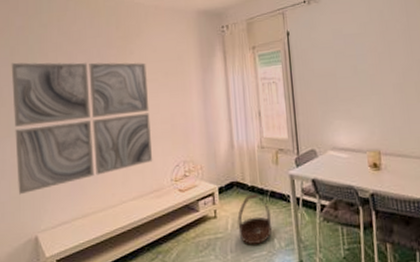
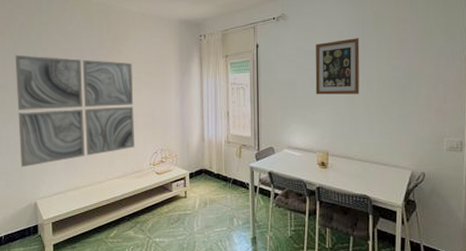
basket: present [237,194,272,246] -> none [204,180,232,222]
wall art: none [354,17,410,85] -> present [315,38,360,95]

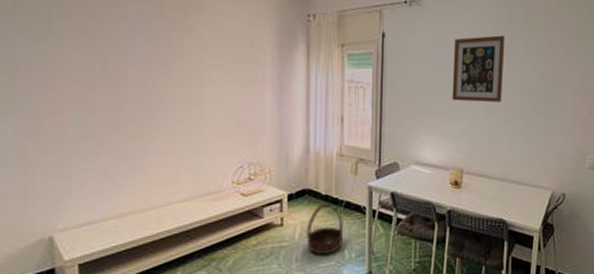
wall art: present [15,54,135,167] -> none [13,17,211,187]
basket: none [204,180,232,222] -> present [306,203,343,255]

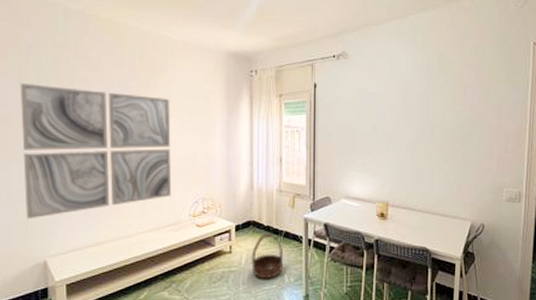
wall art: none [13,17,211,187] -> present [20,82,172,219]
wall art: present [452,35,505,102] -> none [376,82,424,142]

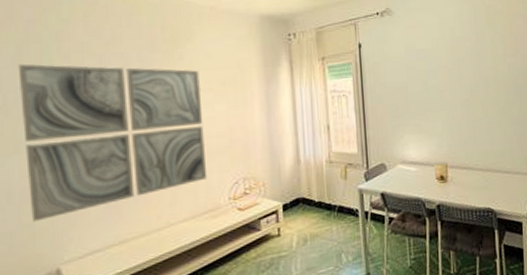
basket: present [252,233,283,279] -> none [303,209,339,262]

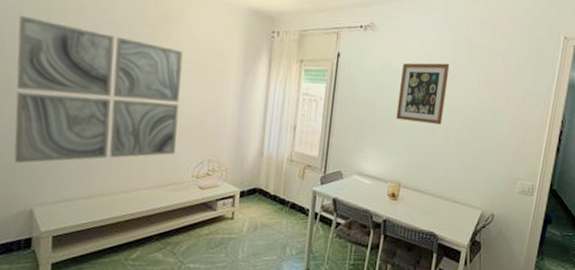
wall art: none [426,35,477,100] -> present [396,63,450,125]

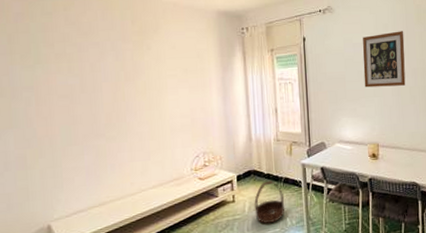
wall art: present [14,15,183,164] -> none [9,51,173,186]
basket: none [253,203,287,250] -> present [254,180,284,224]

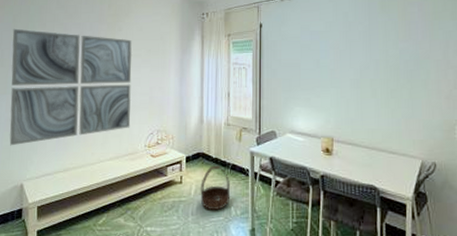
wall art: none [9,51,173,186] -> present [9,28,132,146]
wall art: present [363,31,406,88] -> none [320,20,366,77]

